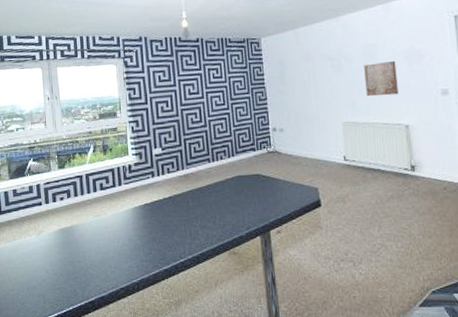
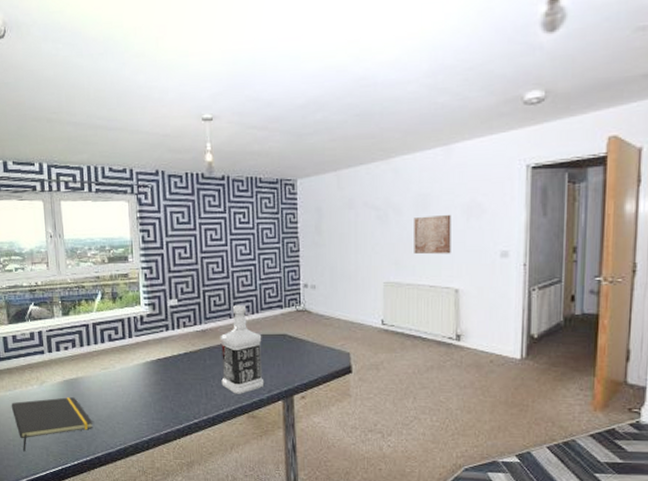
notepad: none [10,245,87,301] -> present [11,397,93,452]
bottle: none [201,149,243,233] -> present [220,304,265,394]

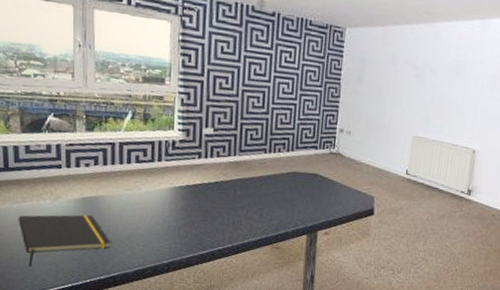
bottle: present [220,304,265,394] -> none [249,140,294,226]
wall art: present [414,215,451,255] -> none [443,80,479,118]

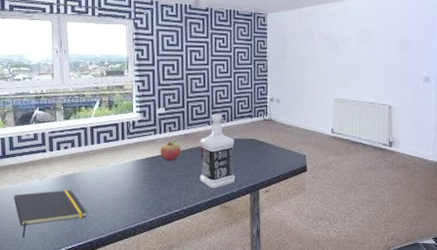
fruit: none [203,167,230,191] -> present [159,140,181,160]
bottle: none [249,140,294,226] -> present [200,113,236,188]

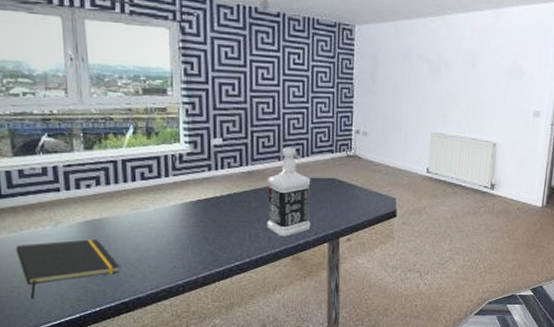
fruit: present [159,140,181,160] -> none [215,178,243,203]

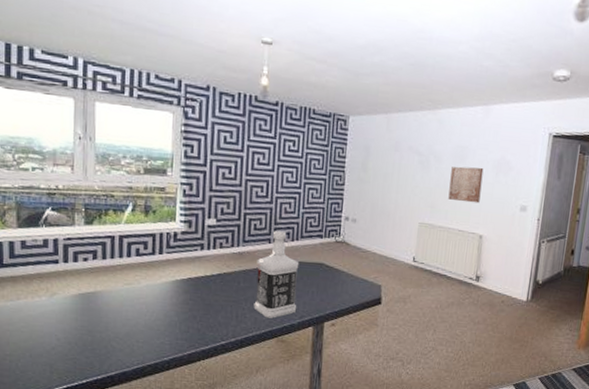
notepad: present [15,239,120,300] -> none [11,311,109,369]
wall art: none [460,73,495,111] -> present [448,166,484,204]

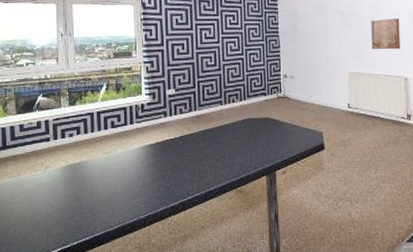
bottle: present [253,230,299,318] -> none [212,92,251,172]

